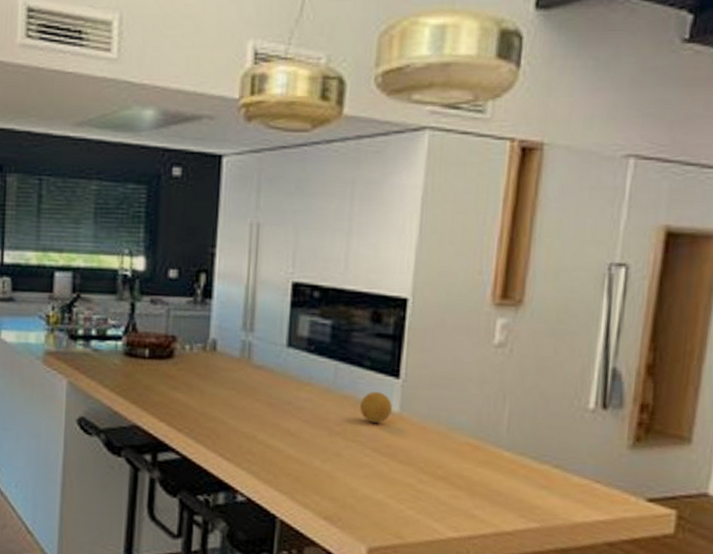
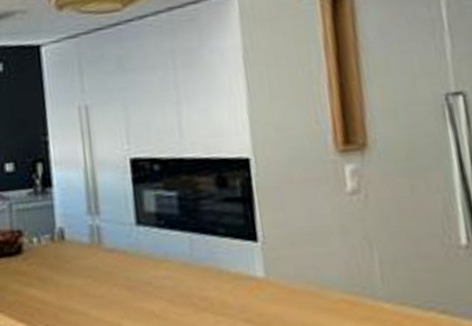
fruit: present [360,392,392,424] -> none [222,259,257,293]

